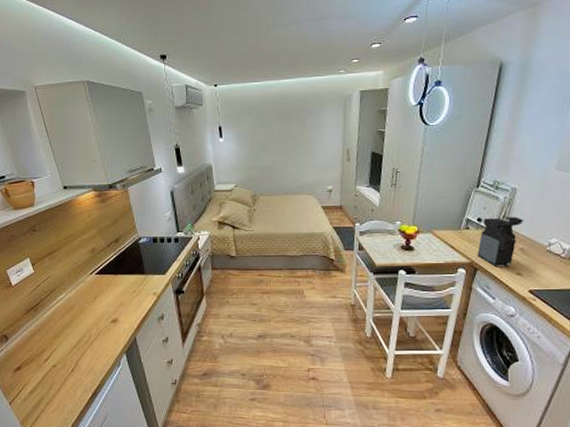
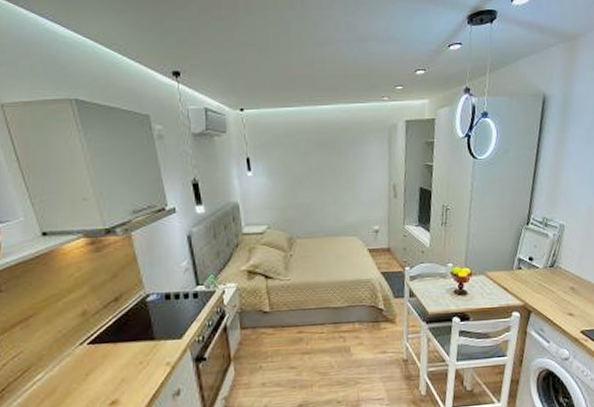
coffee maker: present [477,217,525,267] -> none [530,254,573,309]

